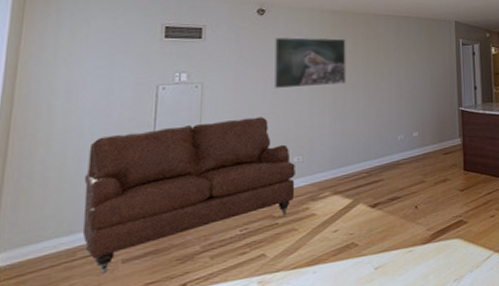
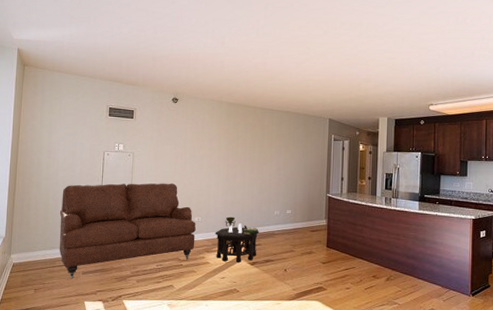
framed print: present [273,37,347,88] -> none [182,122,238,164]
side table: none [322,149,380,210] -> present [215,216,259,262]

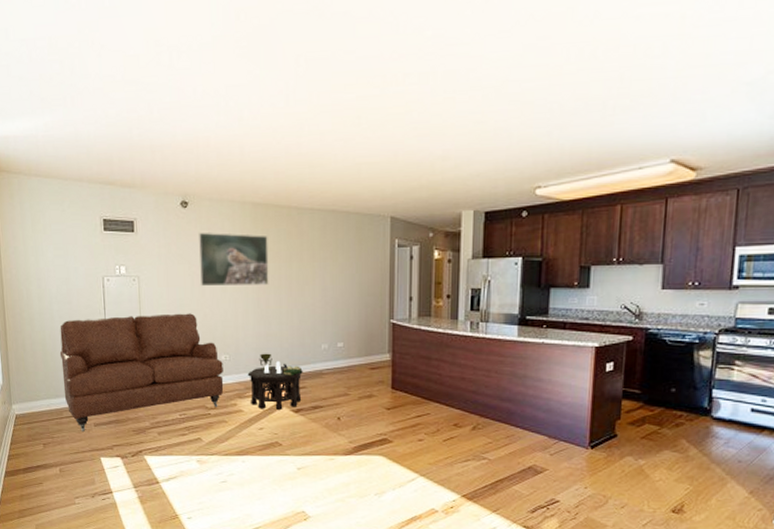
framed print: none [182,122,238,164] -> present [199,233,269,286]

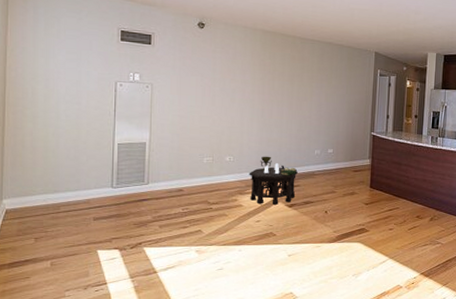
sofa: present [59,313,224,431] -> none [62,118,227,225]
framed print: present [199,233,269,286] -> none [210,51,275,99]

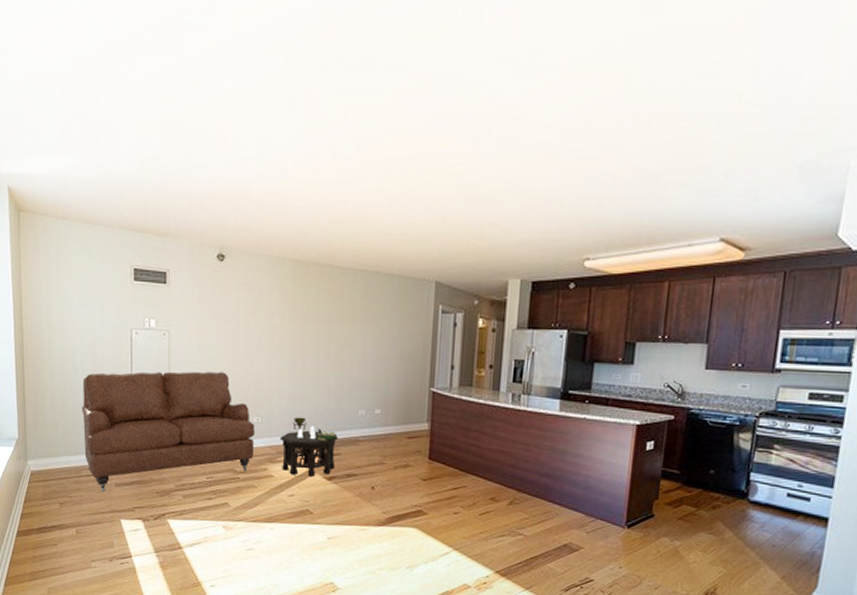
sofa: none [62,118,227,225] -> present [81,371,255,491]

